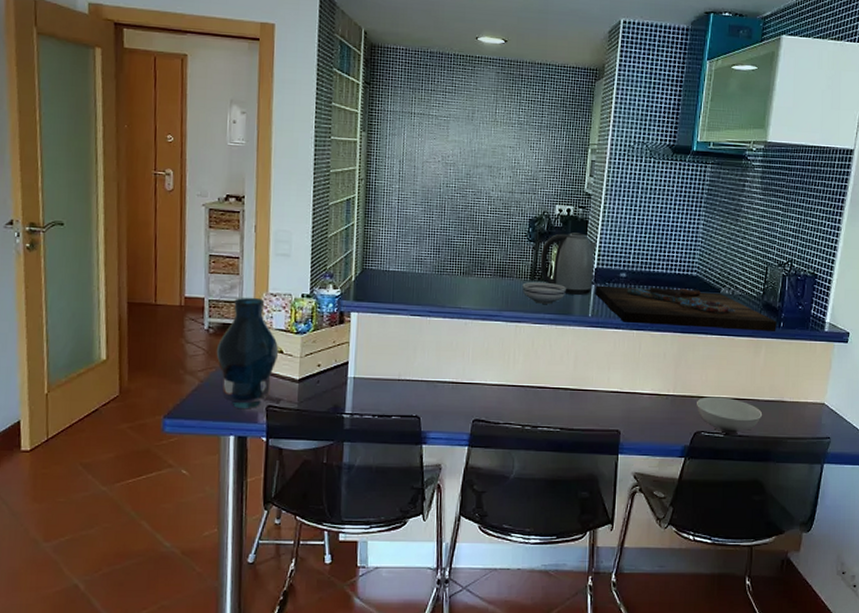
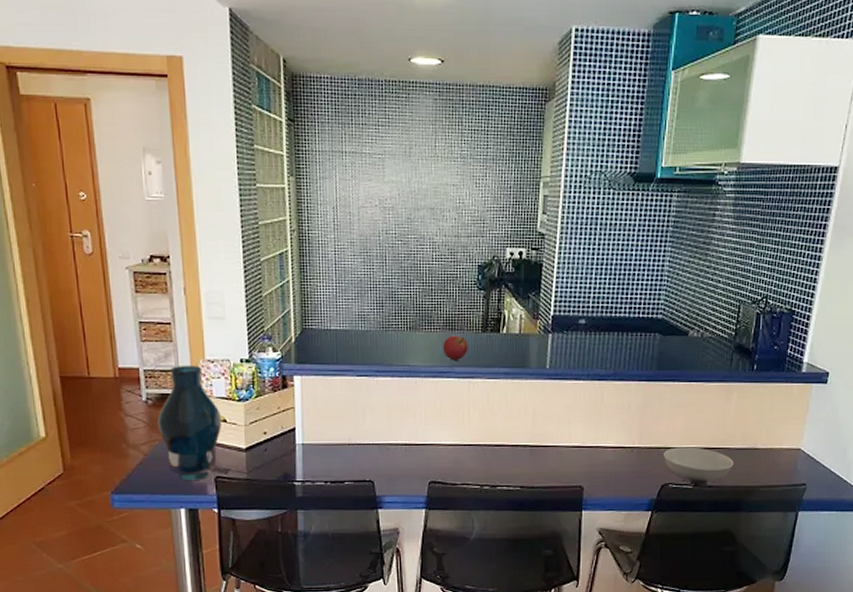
fruit: none [493,281,517,305] -> present [443,335,468,360]
bowl: present [522,281,566,304] -> none [474,333,521,357]
kettle: present [540,232,597,296] -> none [492,278,553,347]
cutting board: present [595,285,777,331] -> none [553,333,750,375]

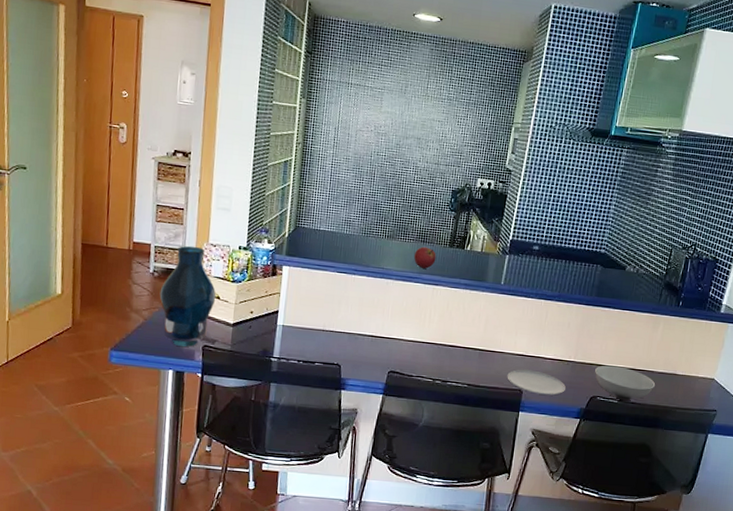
plate: none [564,462,633,489] -> present [507,369,566,396]

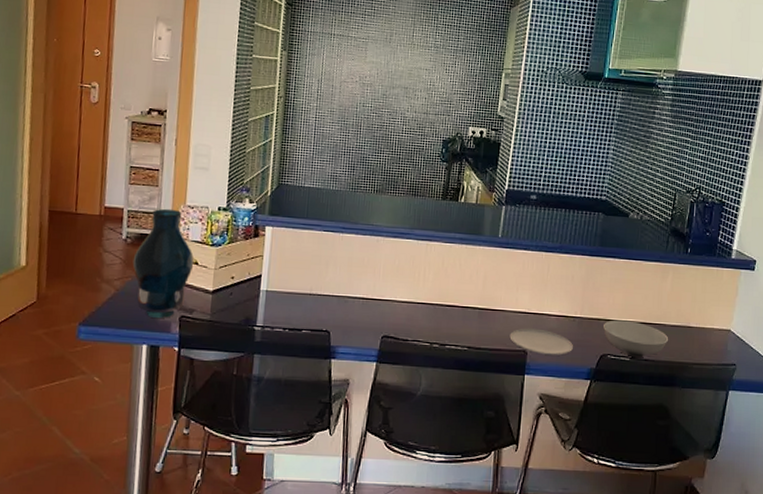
fruit: present [414,246,437,269] -> none [405,200,429,224]

